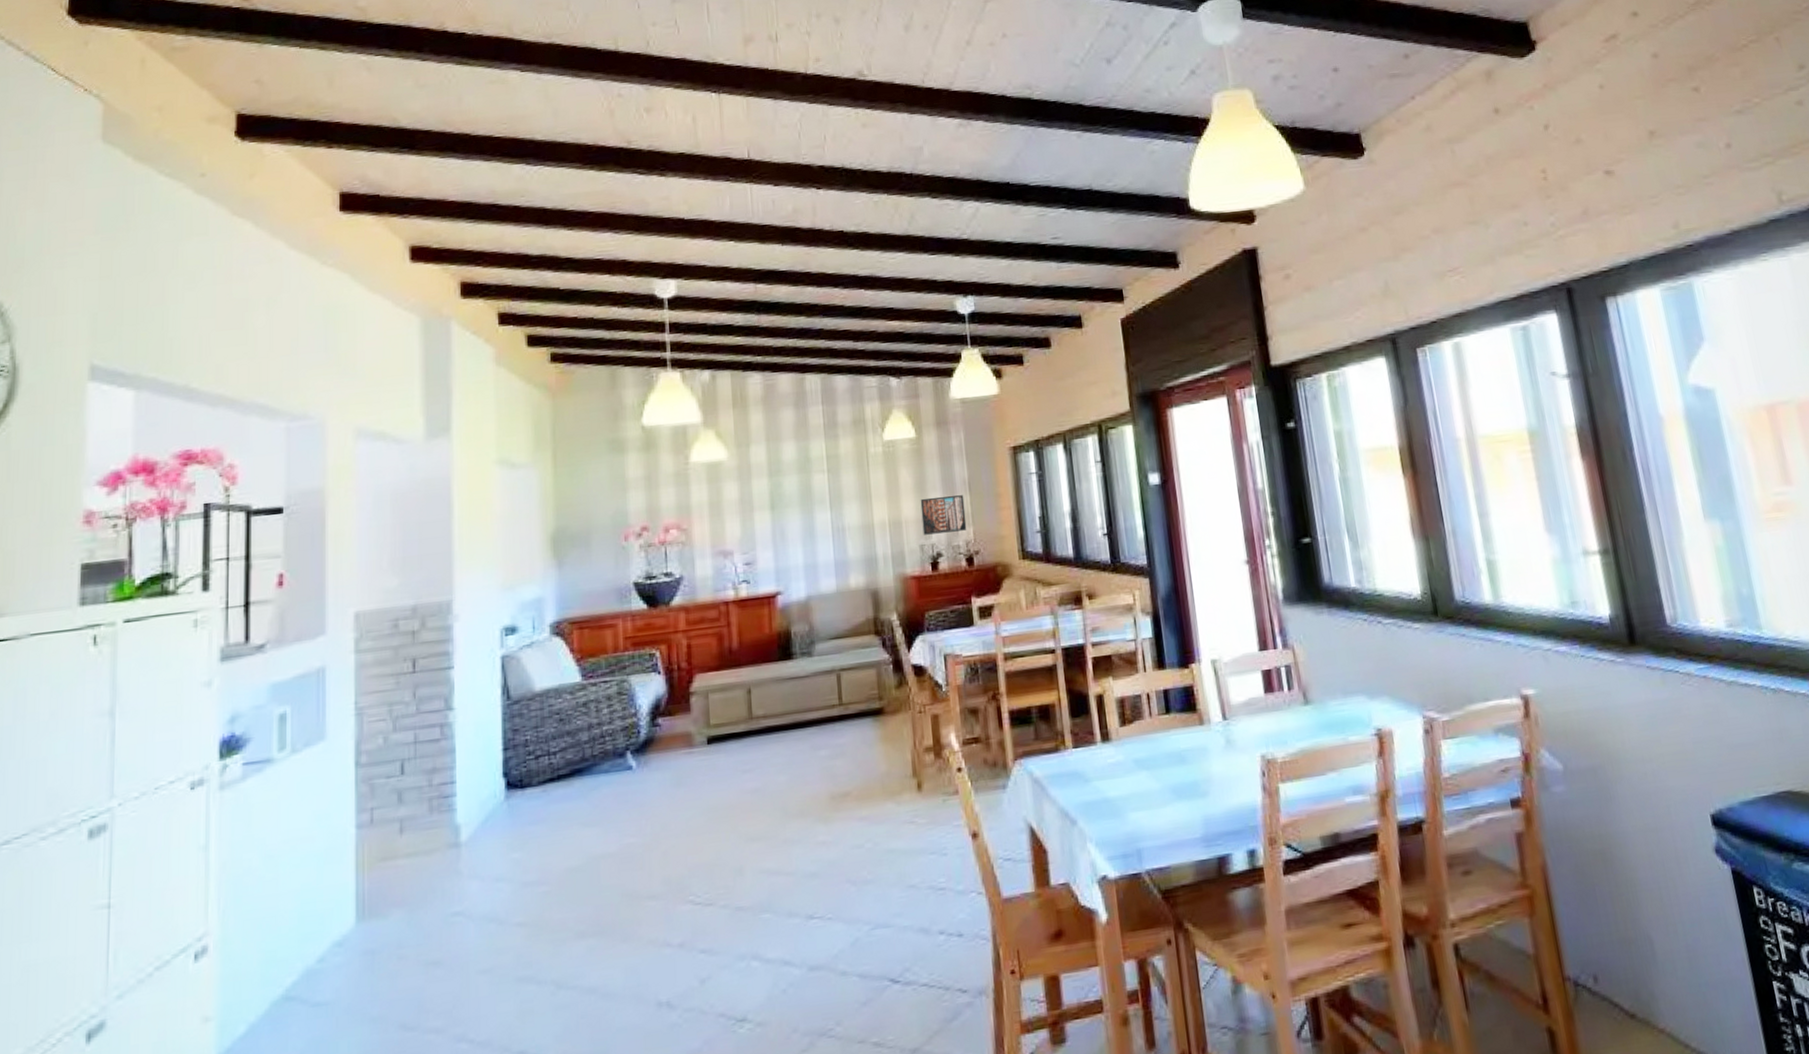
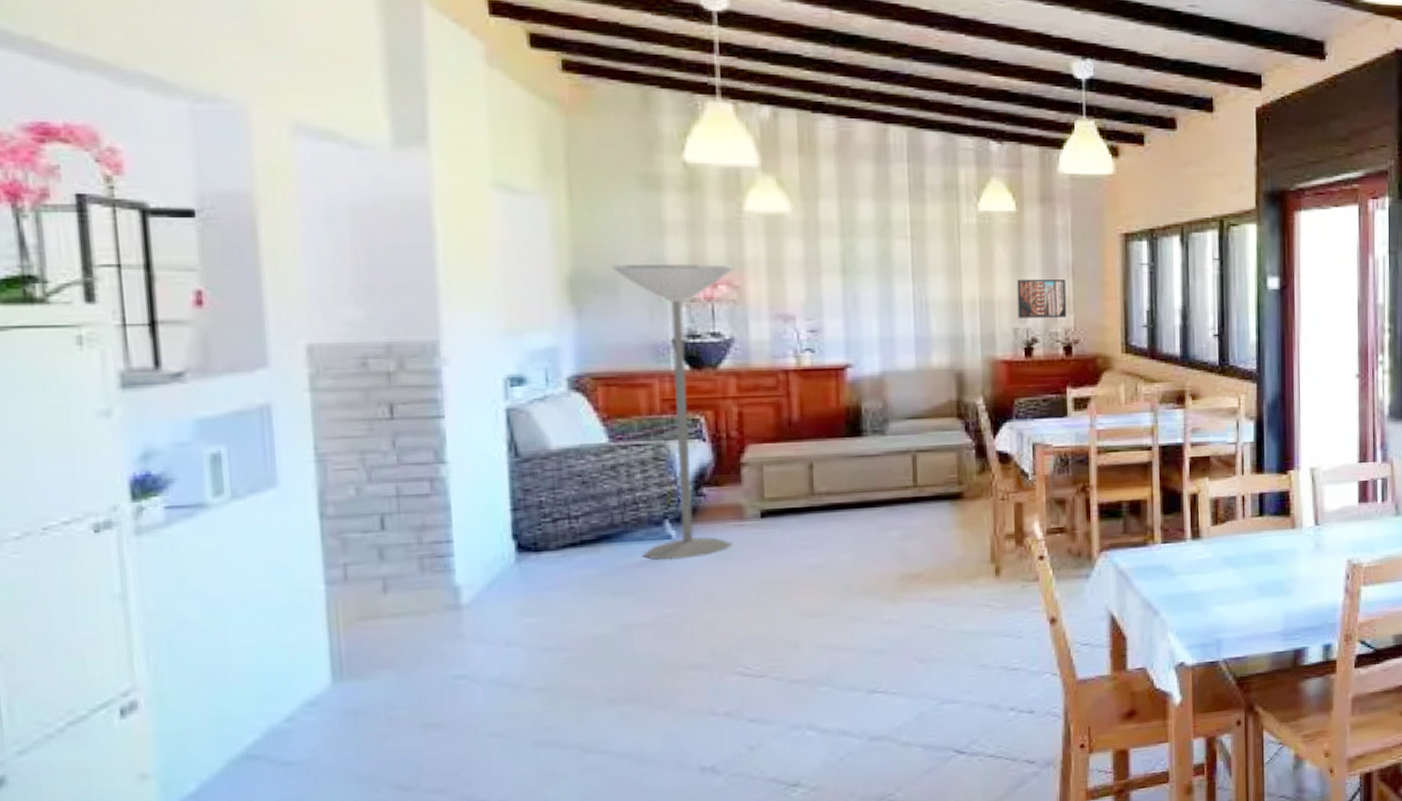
floor lamp: none [586,511,683,791] -> present [612,263,735,561]

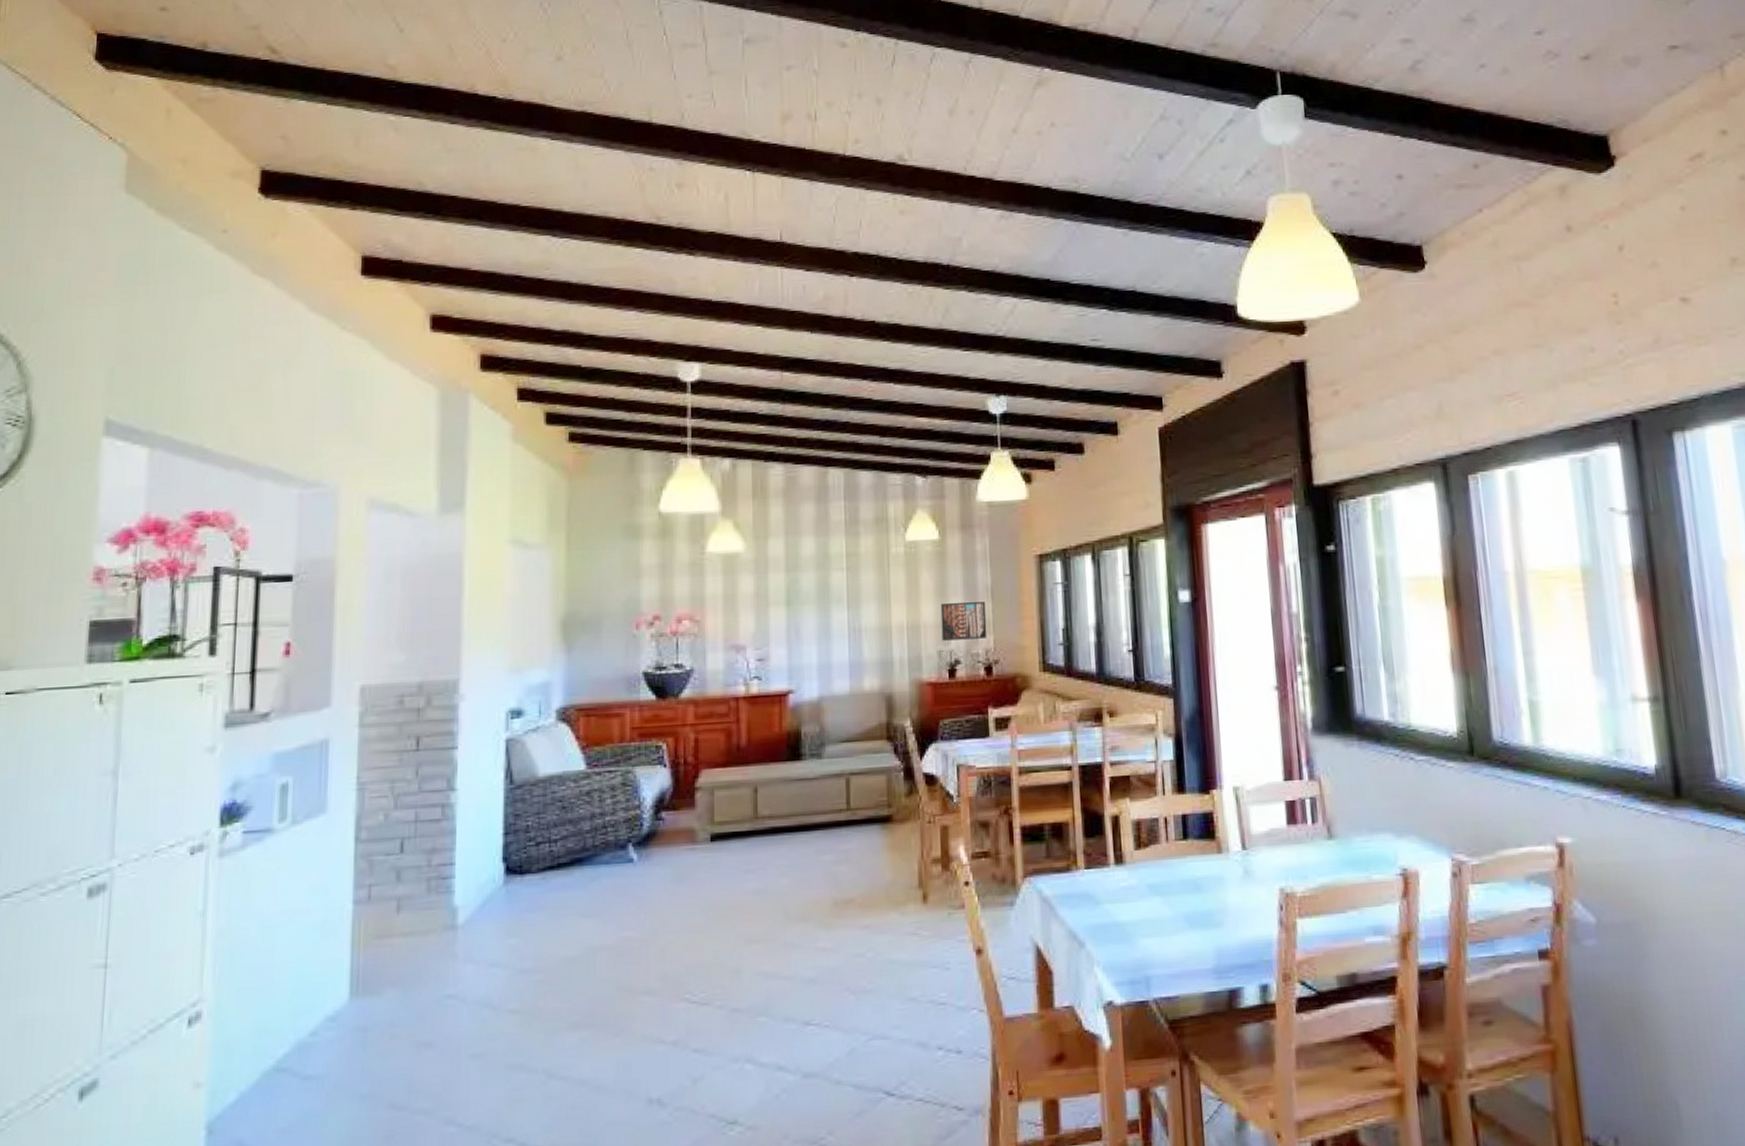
floor lamp: present [612,263,735,561] -> none [598,601,697,884]

